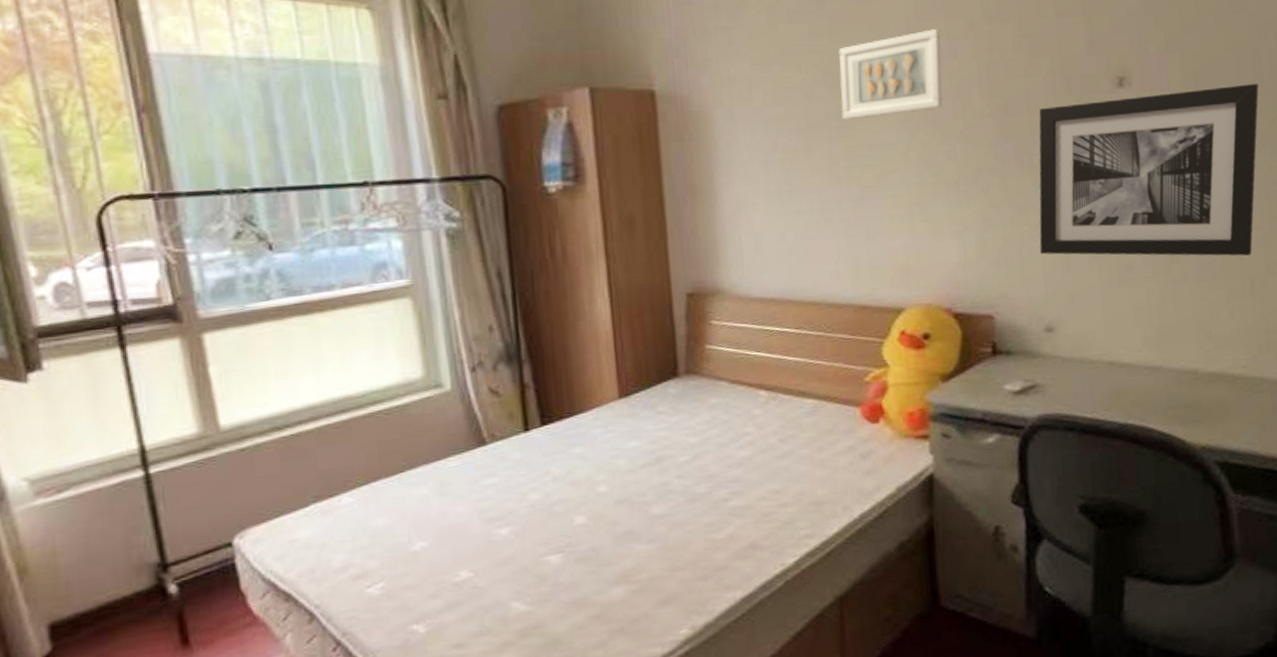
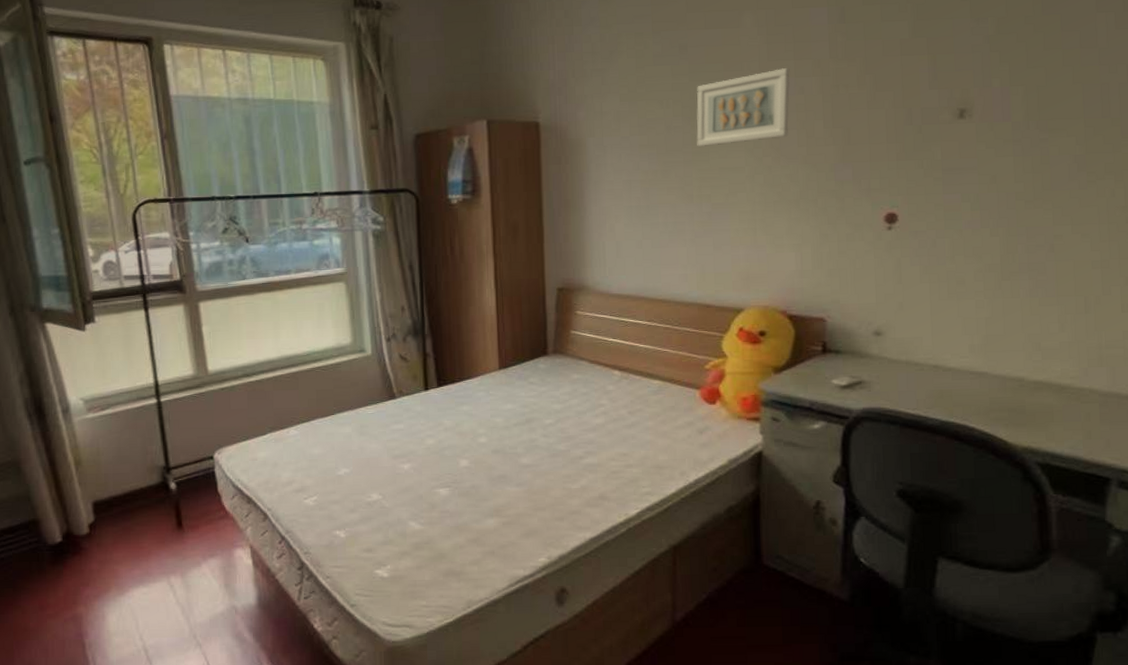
wall art: present [1039,84,1259,256] -> none [873,115,1106,275]

